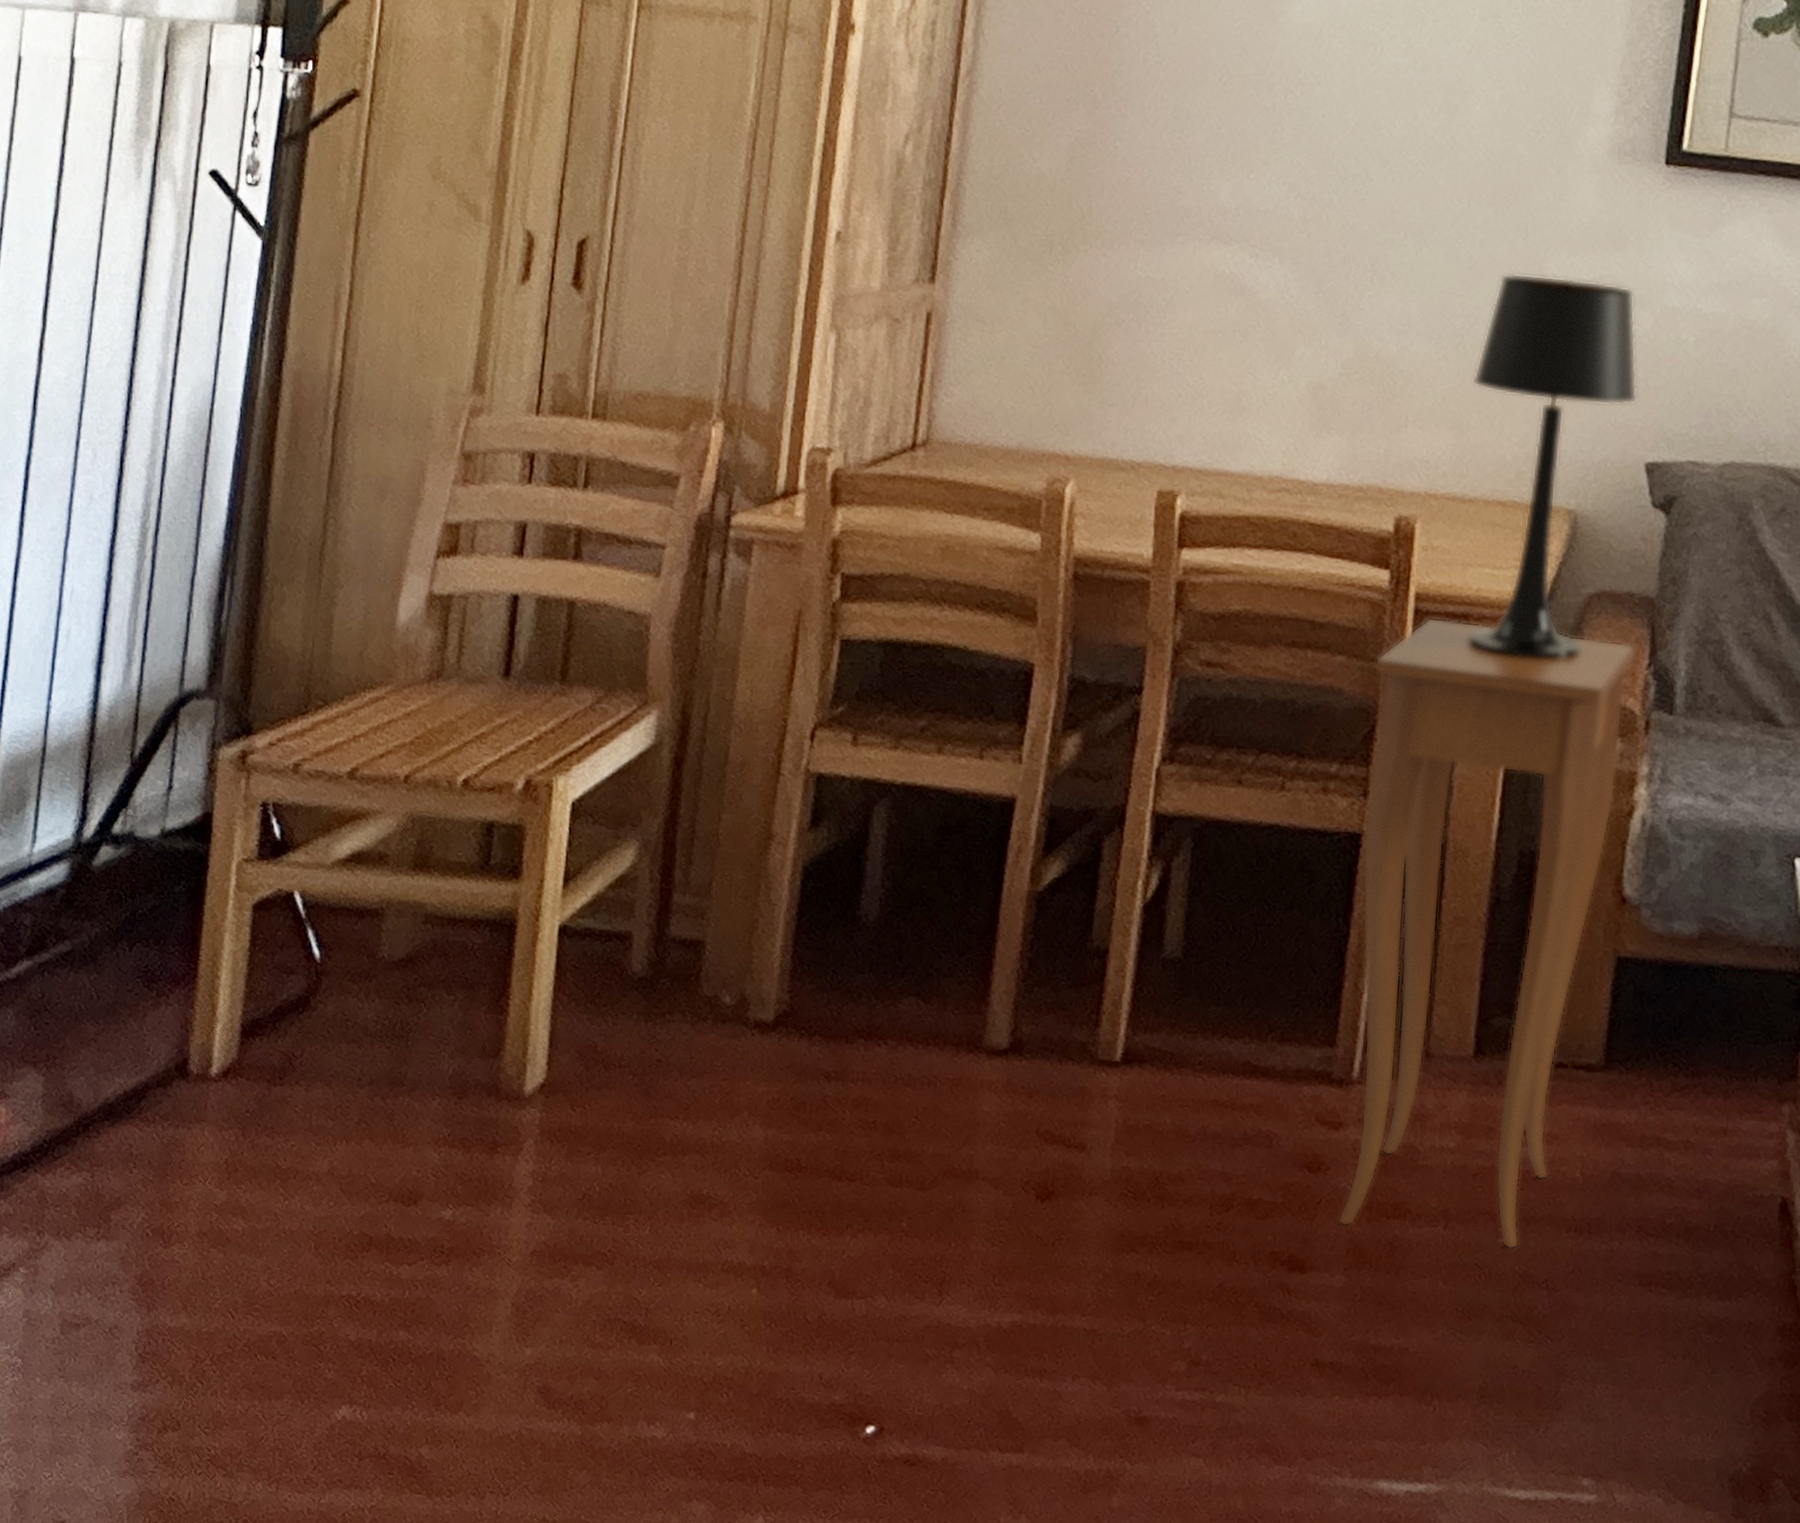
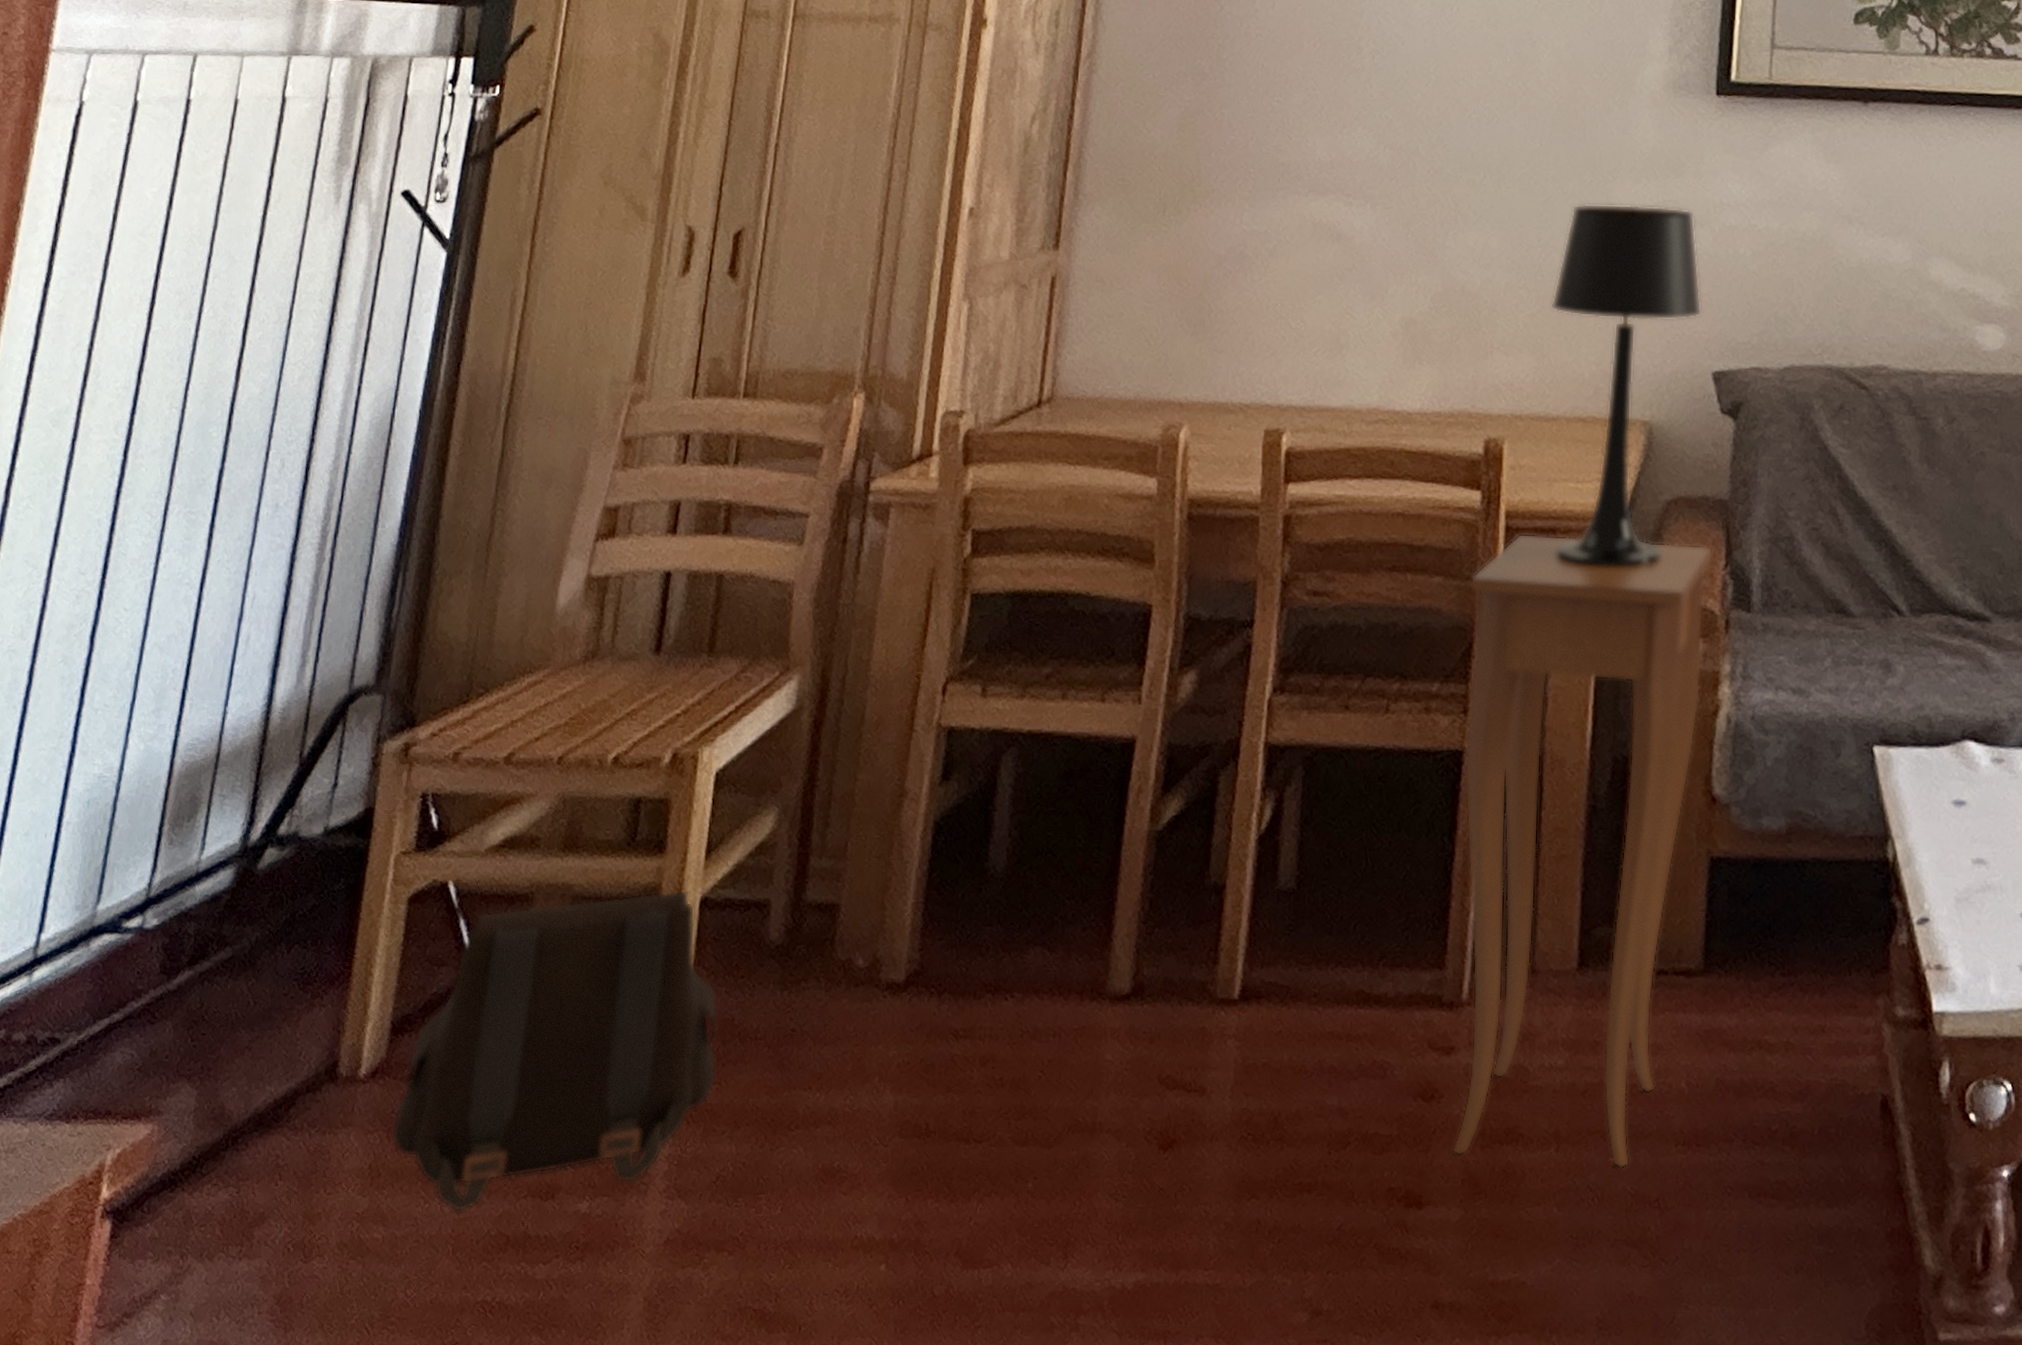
satchel: none [246,915,581,1212] -> present [391,889,719,1213]

